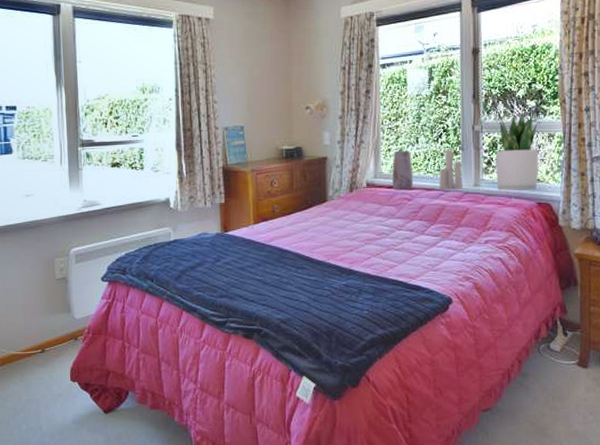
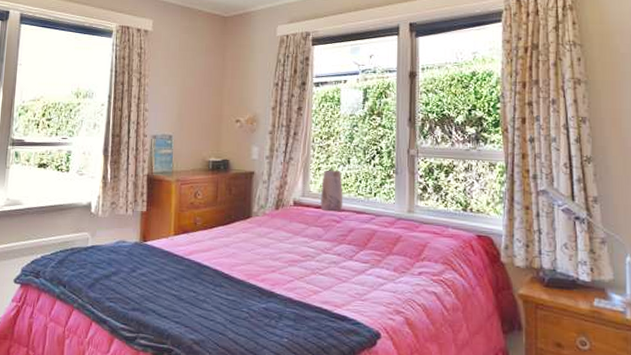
candle: present [438,144,463,191] -> none [369,167,396,216]
planter: present [496,111,539,190] -> none [432,137,479,221]

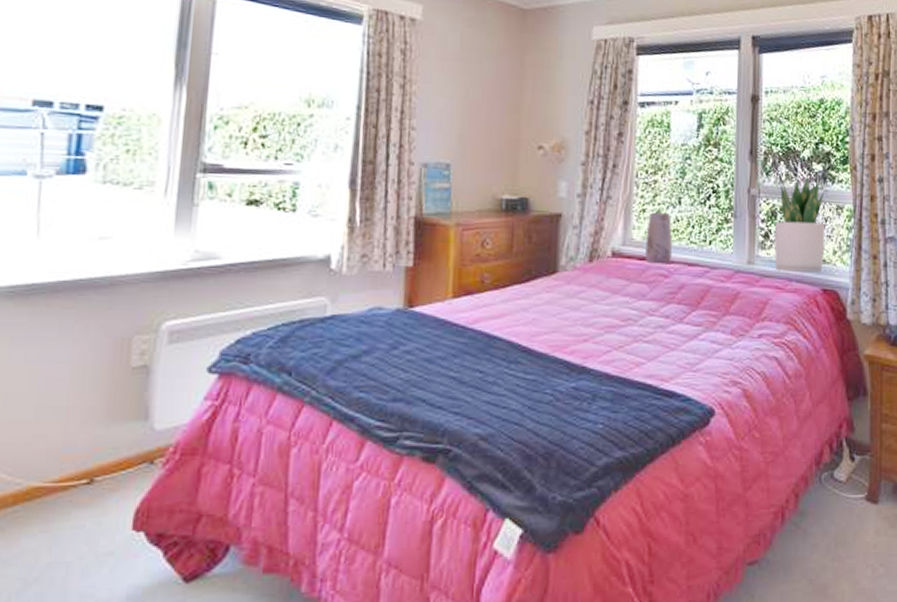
planter: none [432,137,479,221] -> present [775,175,825,273]

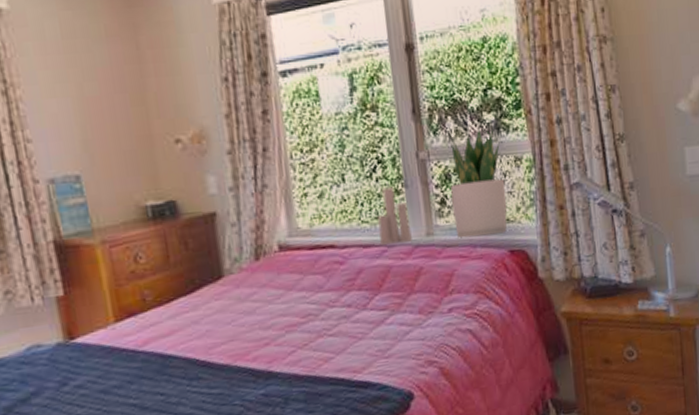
vase: present [645,212,673,264] -> none [311,193,345,253]
candle: none [703,209,734,268] -> present [377,181,412,247]

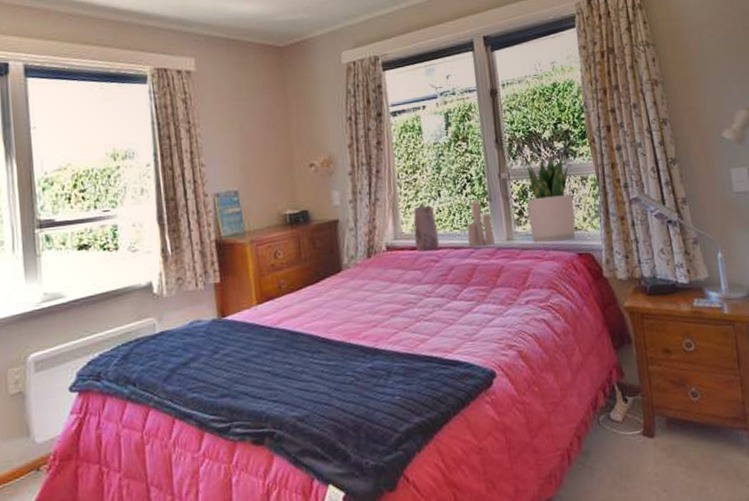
vase: none [311,193,345,253] -> present [413,205,440,253]

